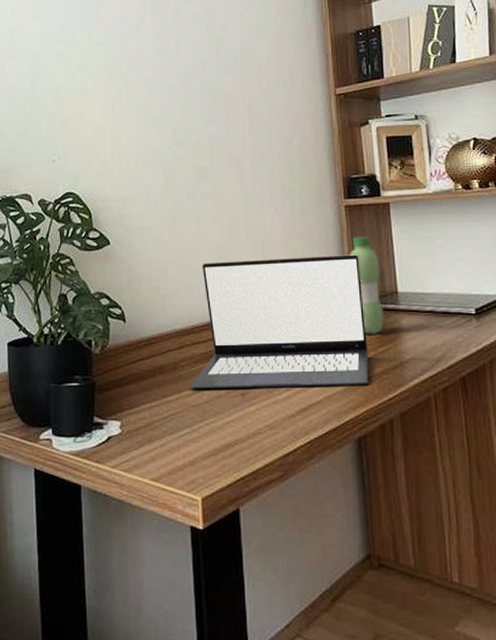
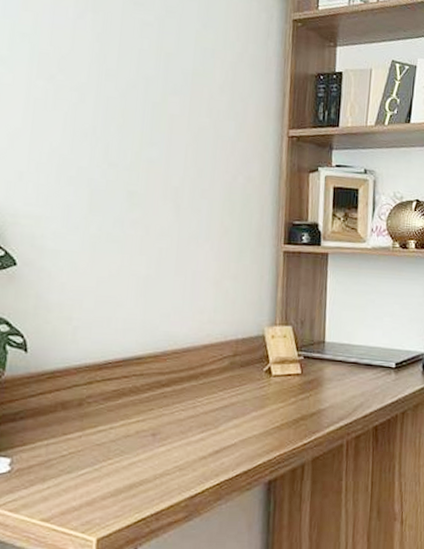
laptop: present [189,254,369,390] -> none [94,295,292,430]
water bottle: present [350,237,384,334] -> none [283,284,311,381]

